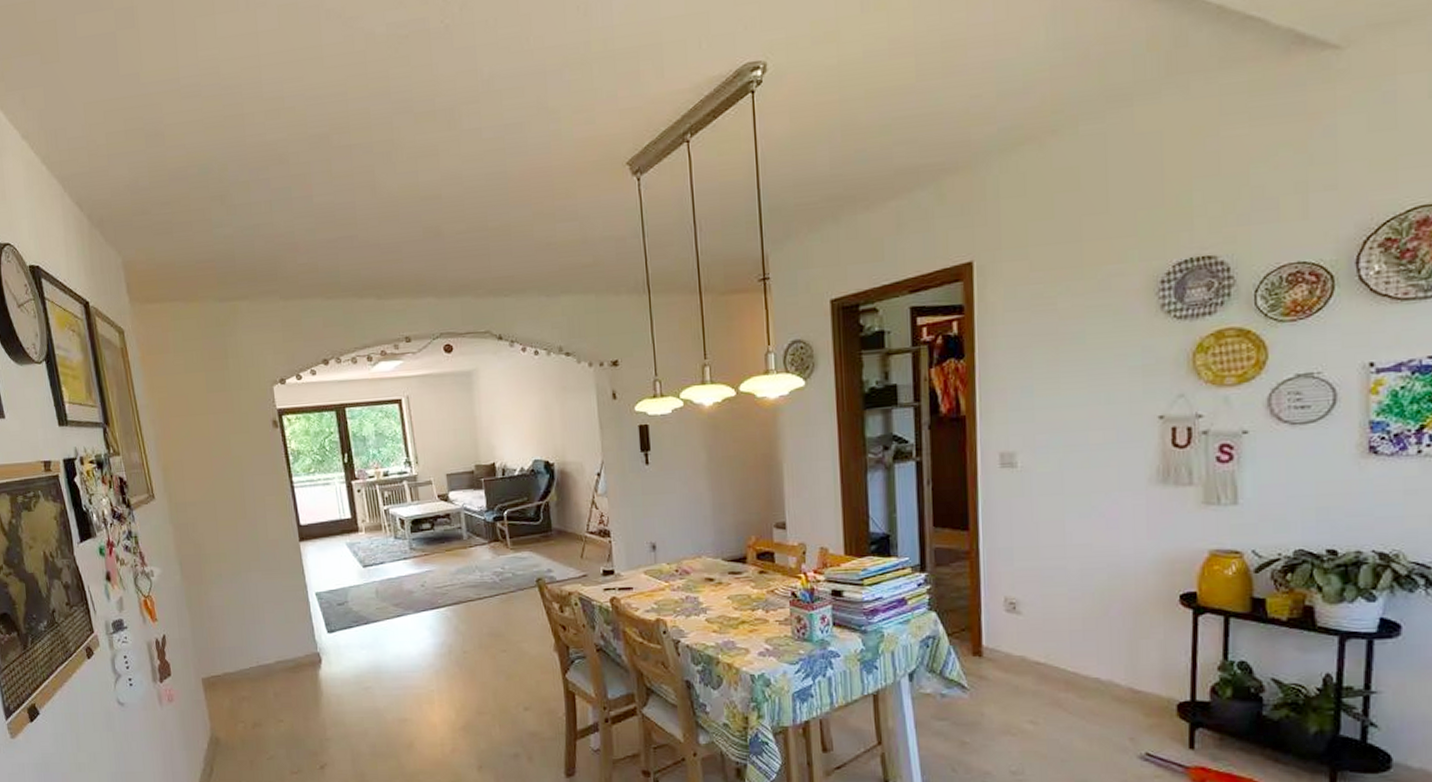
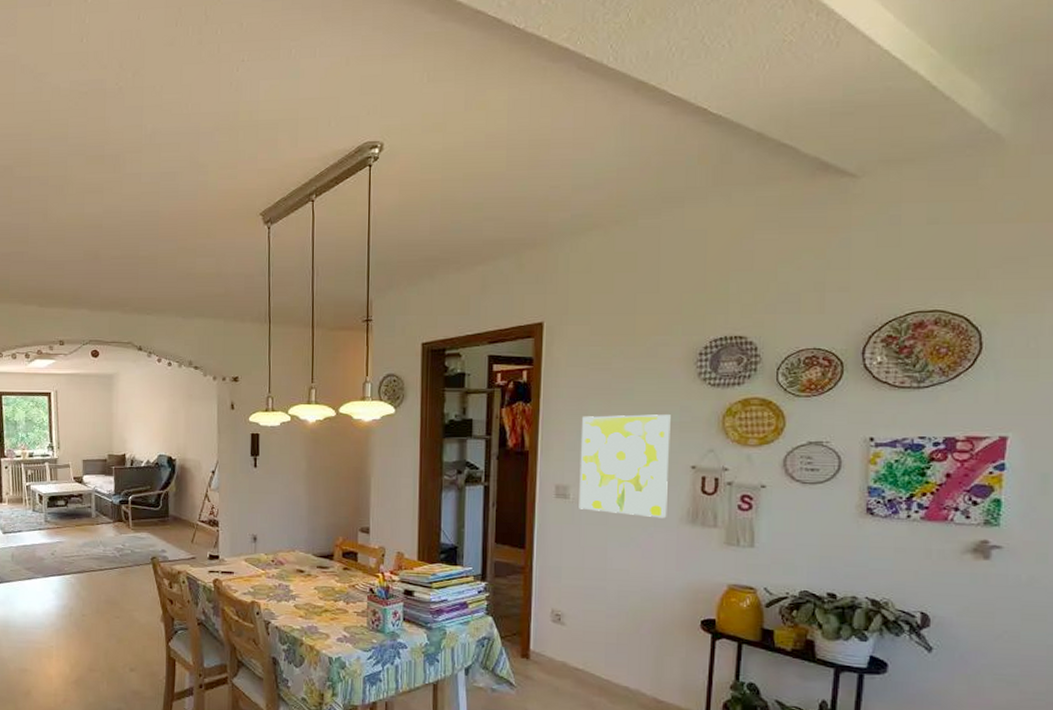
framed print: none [1026,357,1133,481] -> present [579,414,671,519]

